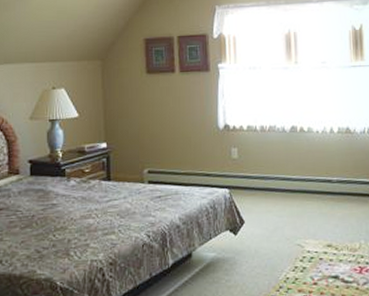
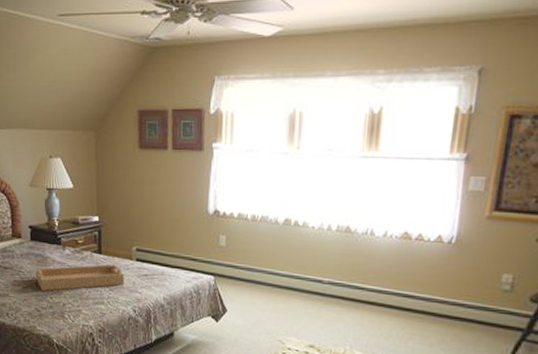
serving tray: none [35,189,137,228] -> present [35,264,125,291]

